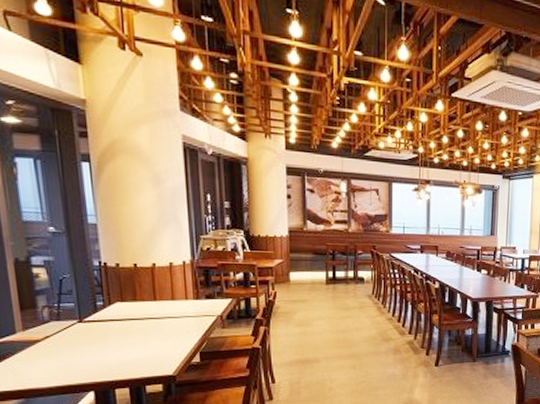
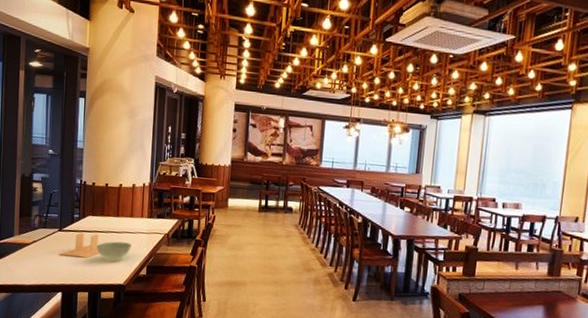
napkin holder: none [84,322,137,350] -> present [59,232,100,258]
bowl: none [132,328,178,352] -> present [96,241,132,263]

